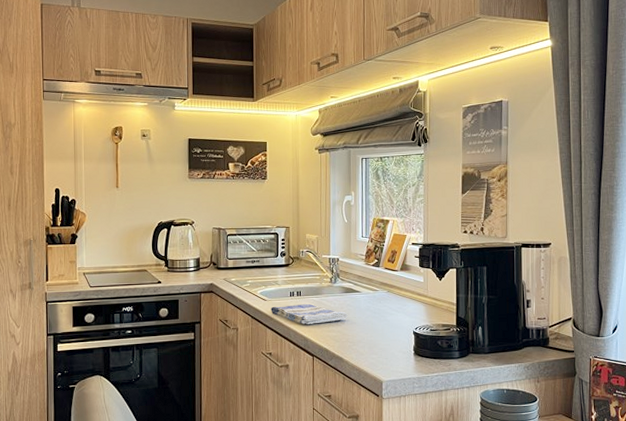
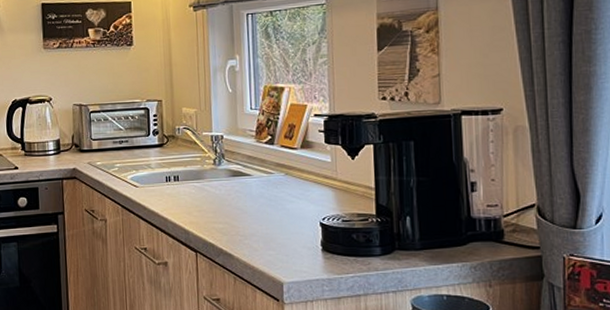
dish towel: present [271,304,348,324] -> none [143,191,237,215]

